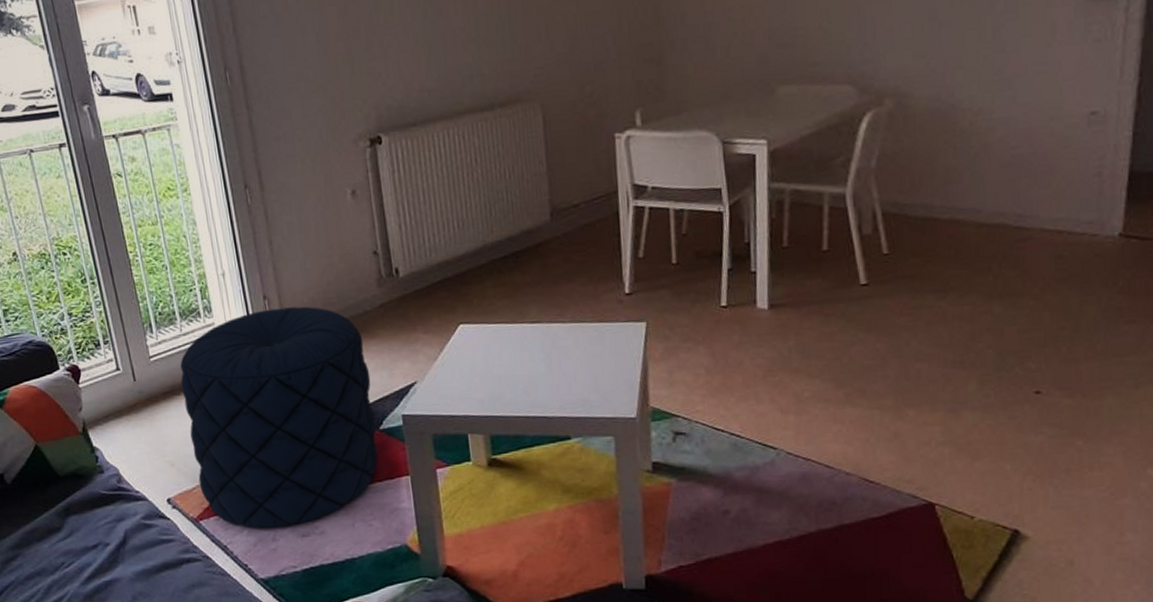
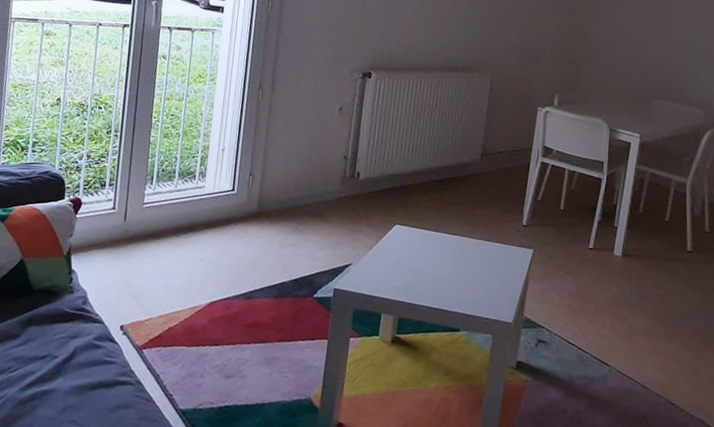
pouf: present [180,306,378,528] -> none [152,183,319,367]

